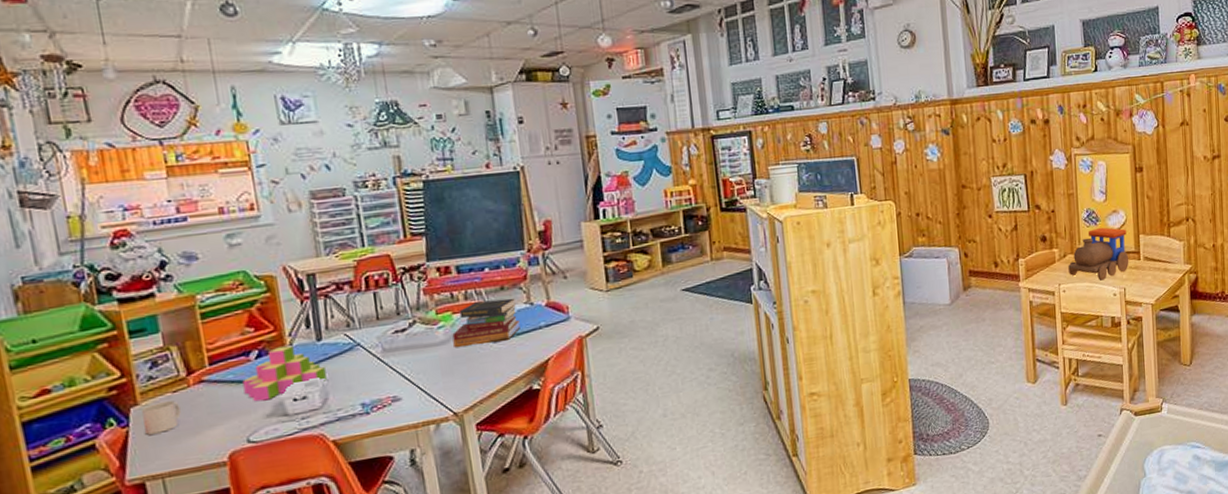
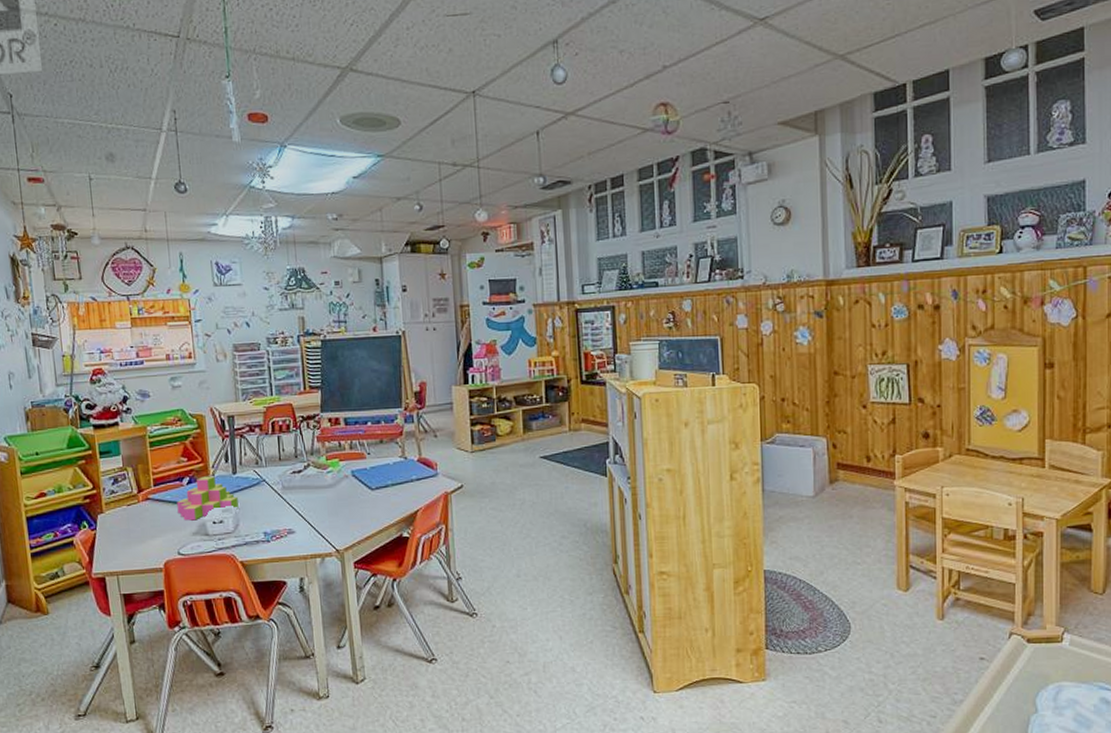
cup: present [142,400,181,435] -> none [106,511,132,538]
books: present [452,297,520,347] -> none [338,451,395,491]
toy train: present [1068,227,1129,281] -> none [954,427,1031,487]

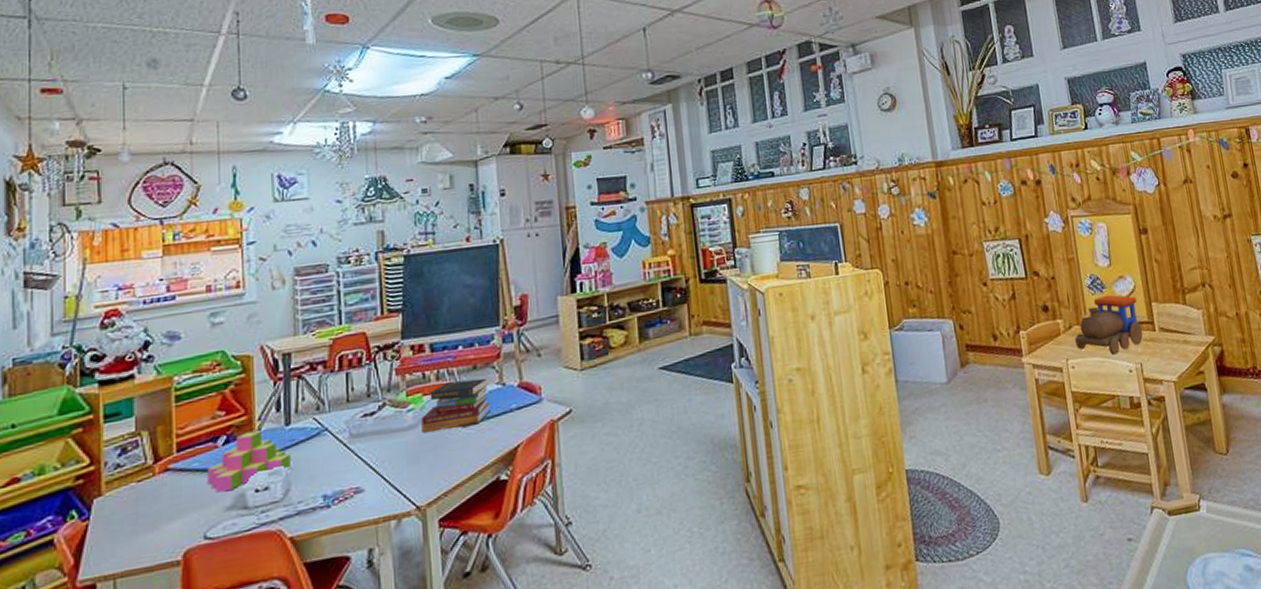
books: none [338,451,395,491] -> present [421,377,491,432]
toy train: none [954,427,1031,487] -> present [1075,295,1143,355]

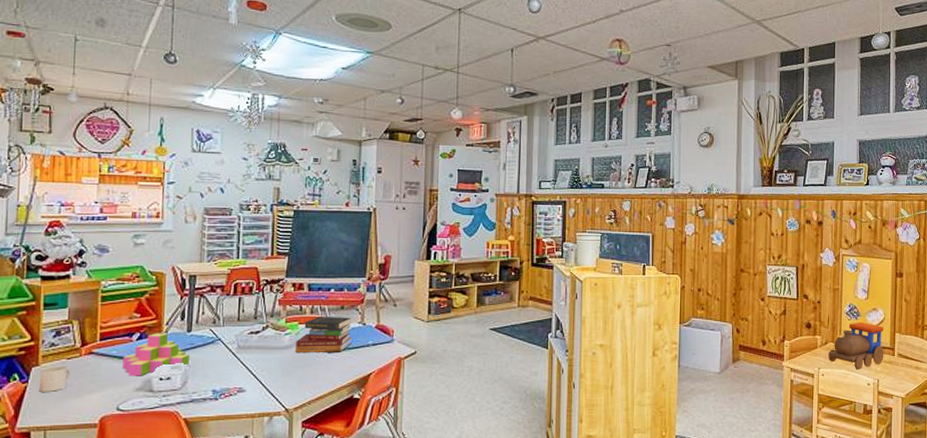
cup: none [103,490,142,529] -> present [38,365,70,392]

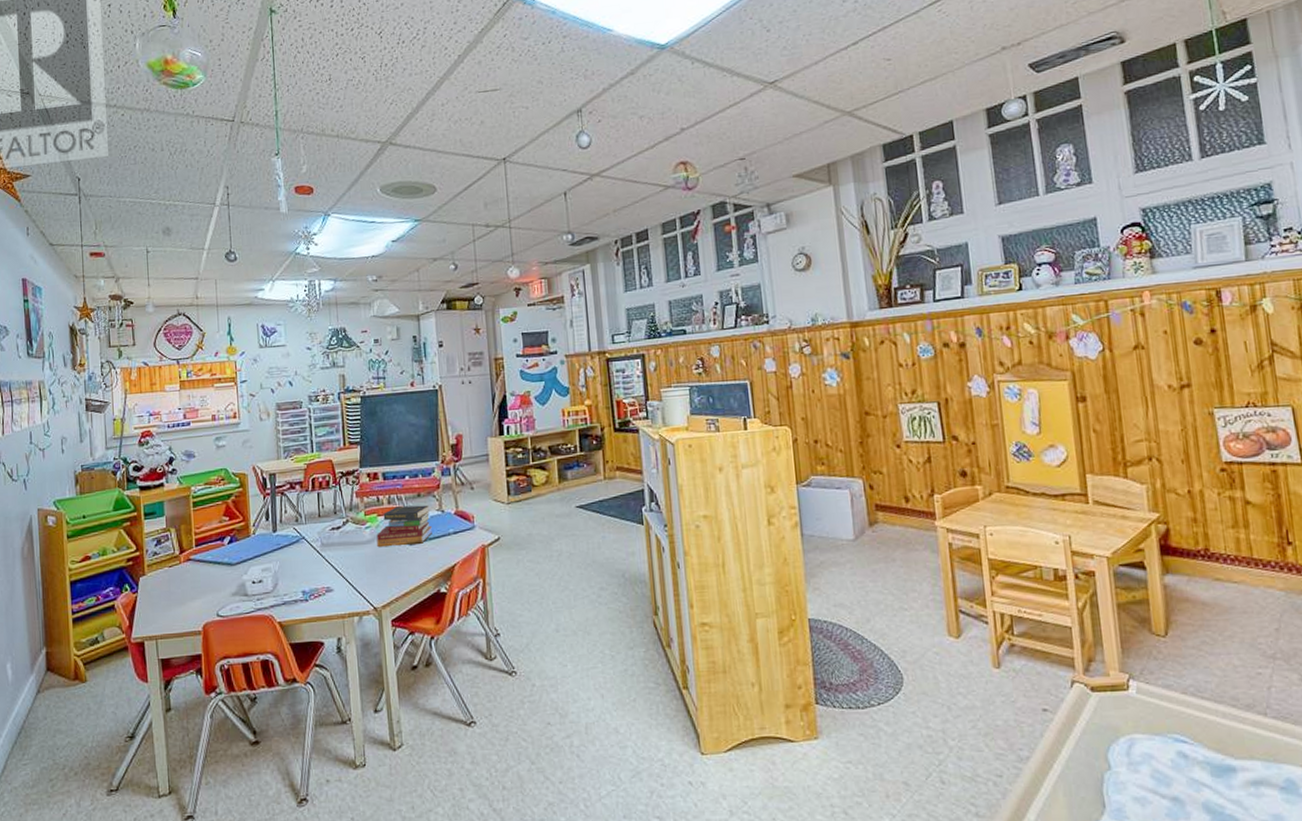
cup: present [38,365,70,392] -> none [147,573,173,601]
building blocks: present [122,333,190,376] -> none [217,535,278,581]
toy train: present [828,322,884,370] -> none [995,463,1074,525]

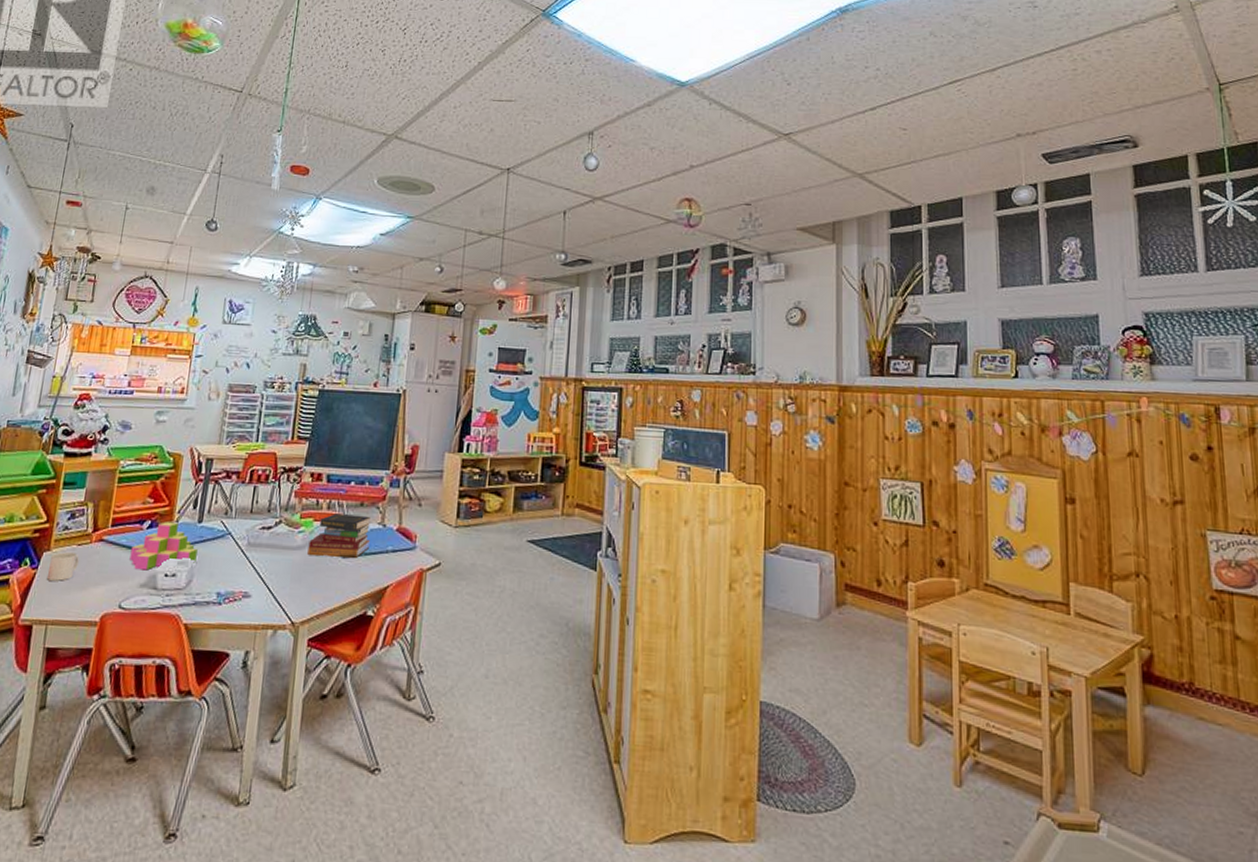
cup: none [147,573,173,601] -> present [46,551,79,581]
building blocks: none [217,535,278,581] -> present [129,522,198,571]

